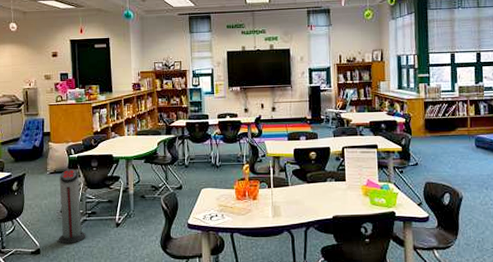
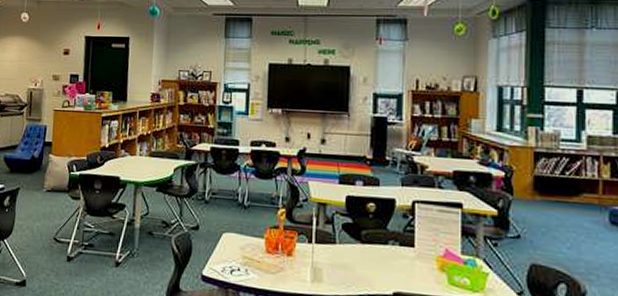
air purifier: present [59,169,86,245] -> none [48,188,80,280]

